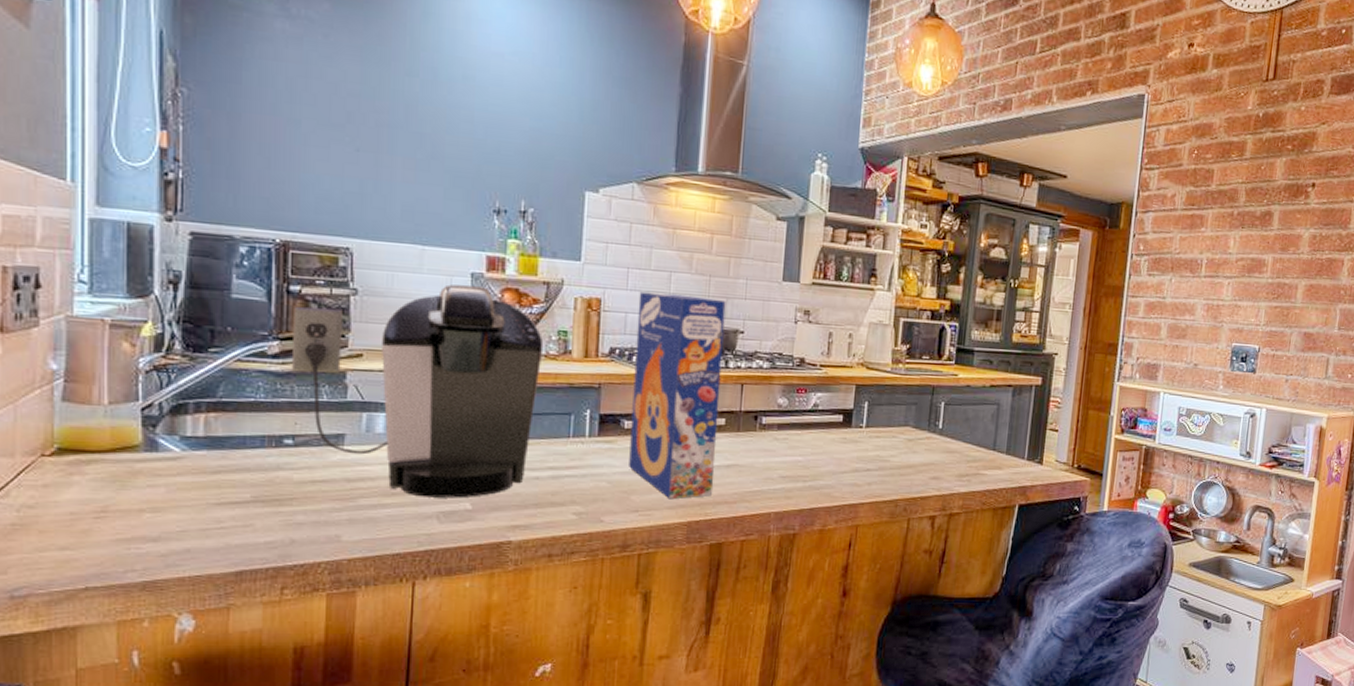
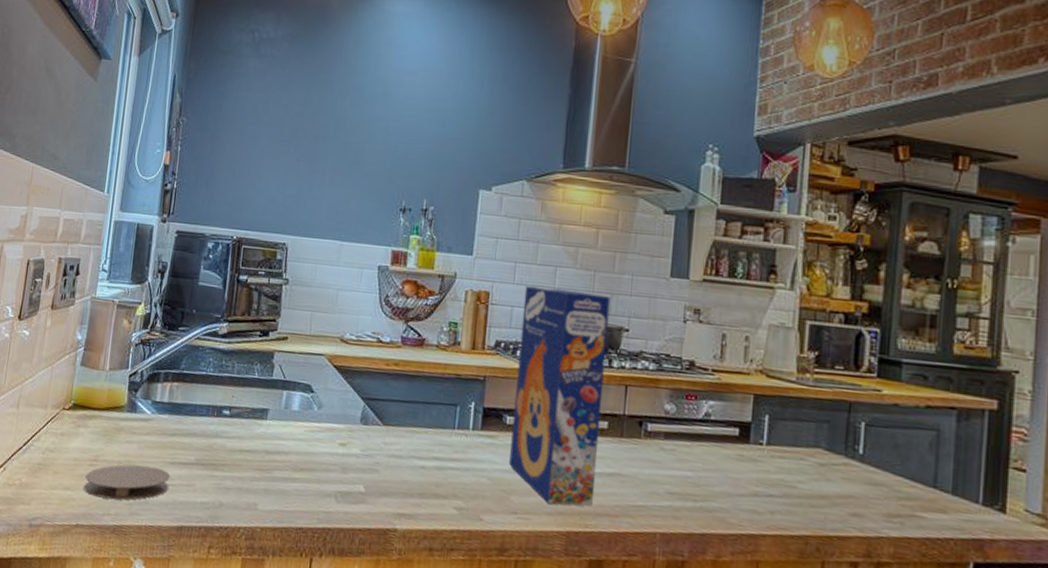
coaster: none [89,510,219,554] -> present [83,464,171,500]
coffee maker: present [291,284,544,498] -> none [234,276,436,480]

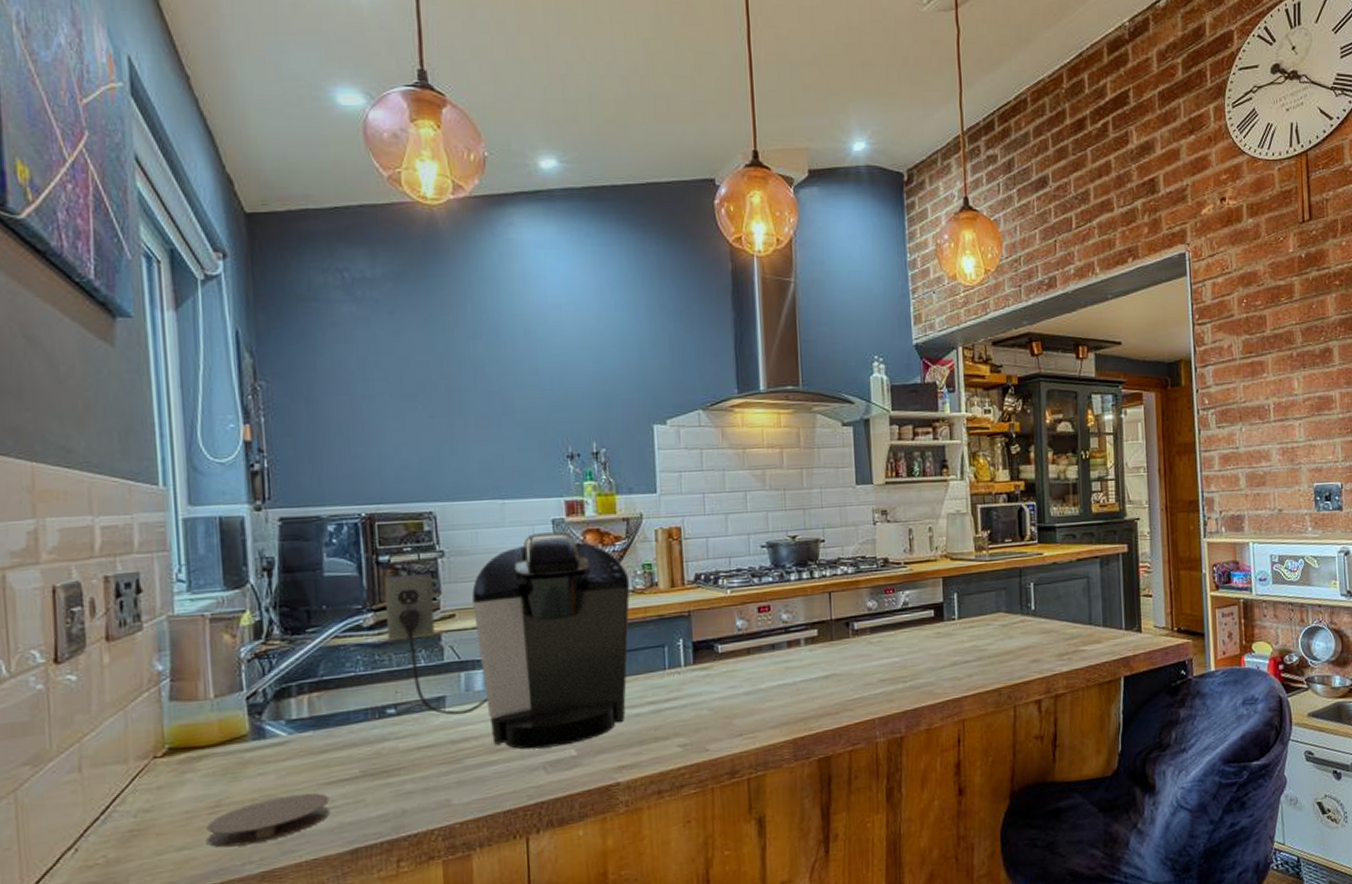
coffee maker: none [234,276,436,480] -> present [384,532,631,749]
cereal box: present [509,286,611,506] -> none [717,511,814,719]

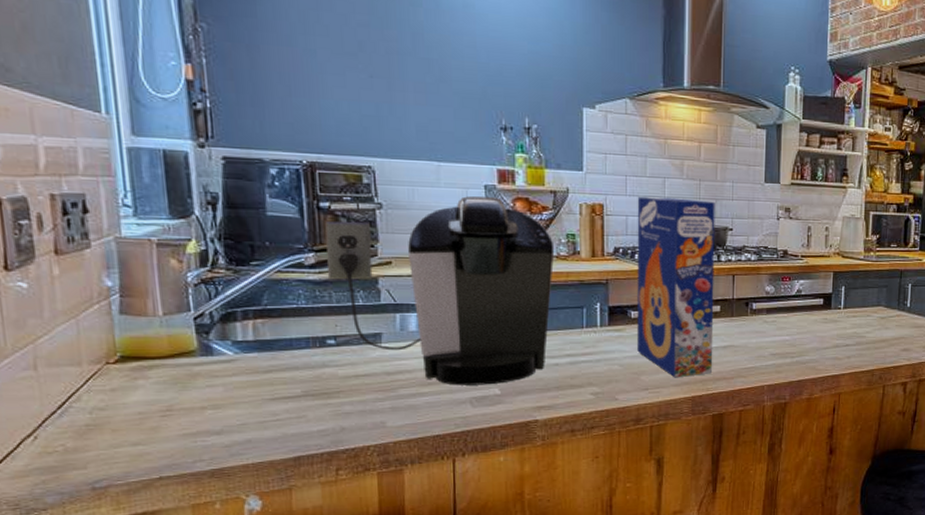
coaster: present [205,793,331,848] -> none [157,406,275,446]
cereal box: none [717,511,814,719] -> present [637,196,715,378]

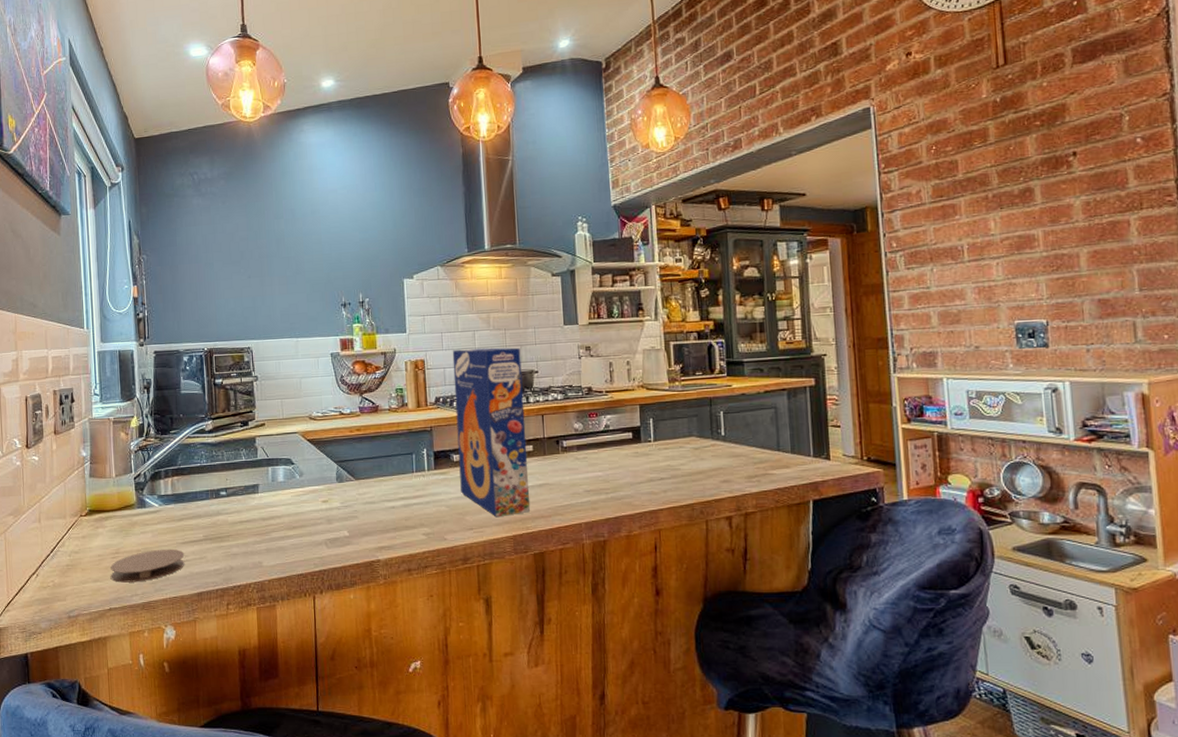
coaster: none [157,406,275,446] -> present [109,549,185,583]
coffee maker: present [325,196,555,385] -> none [219,363,387,529]

